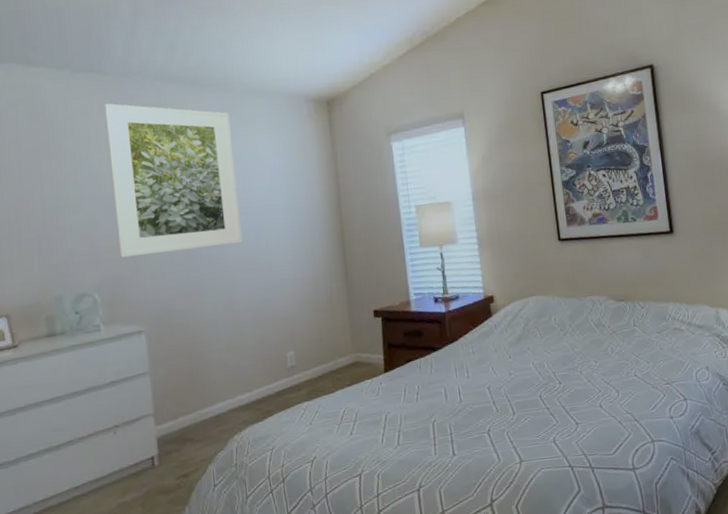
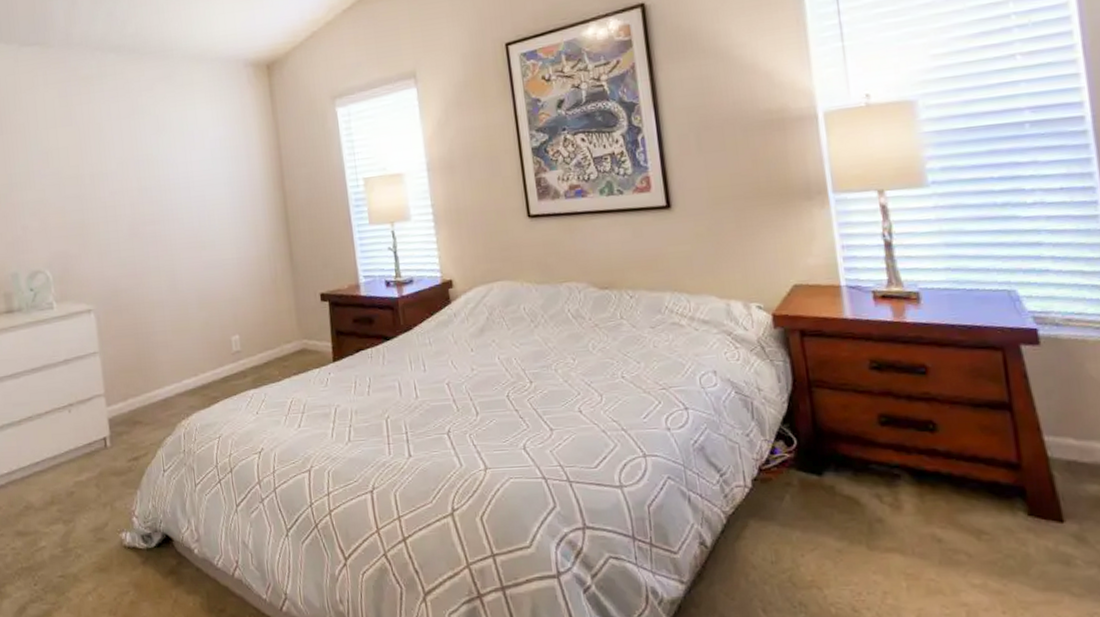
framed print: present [103,103,243,258] -> none [49,76,185,235]

